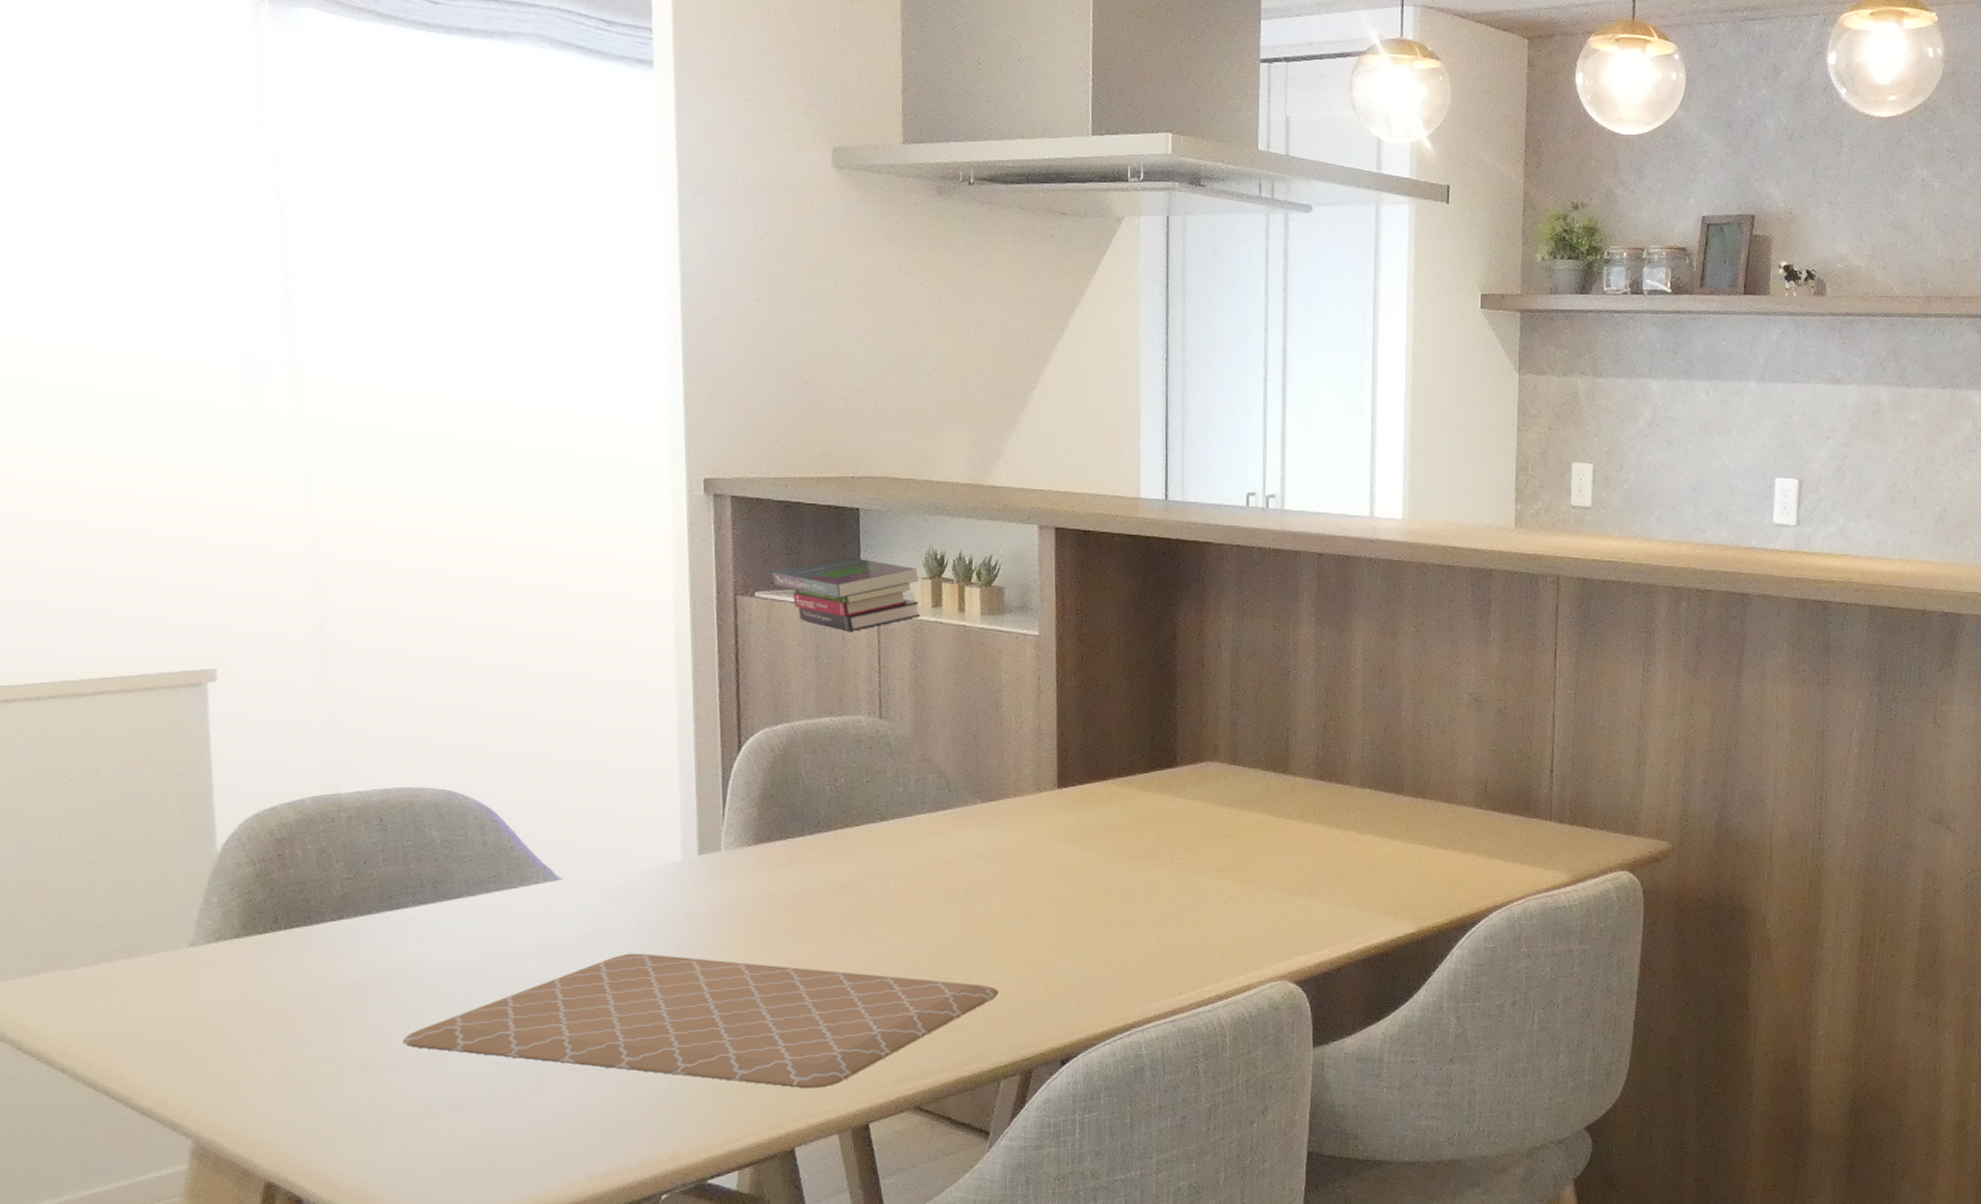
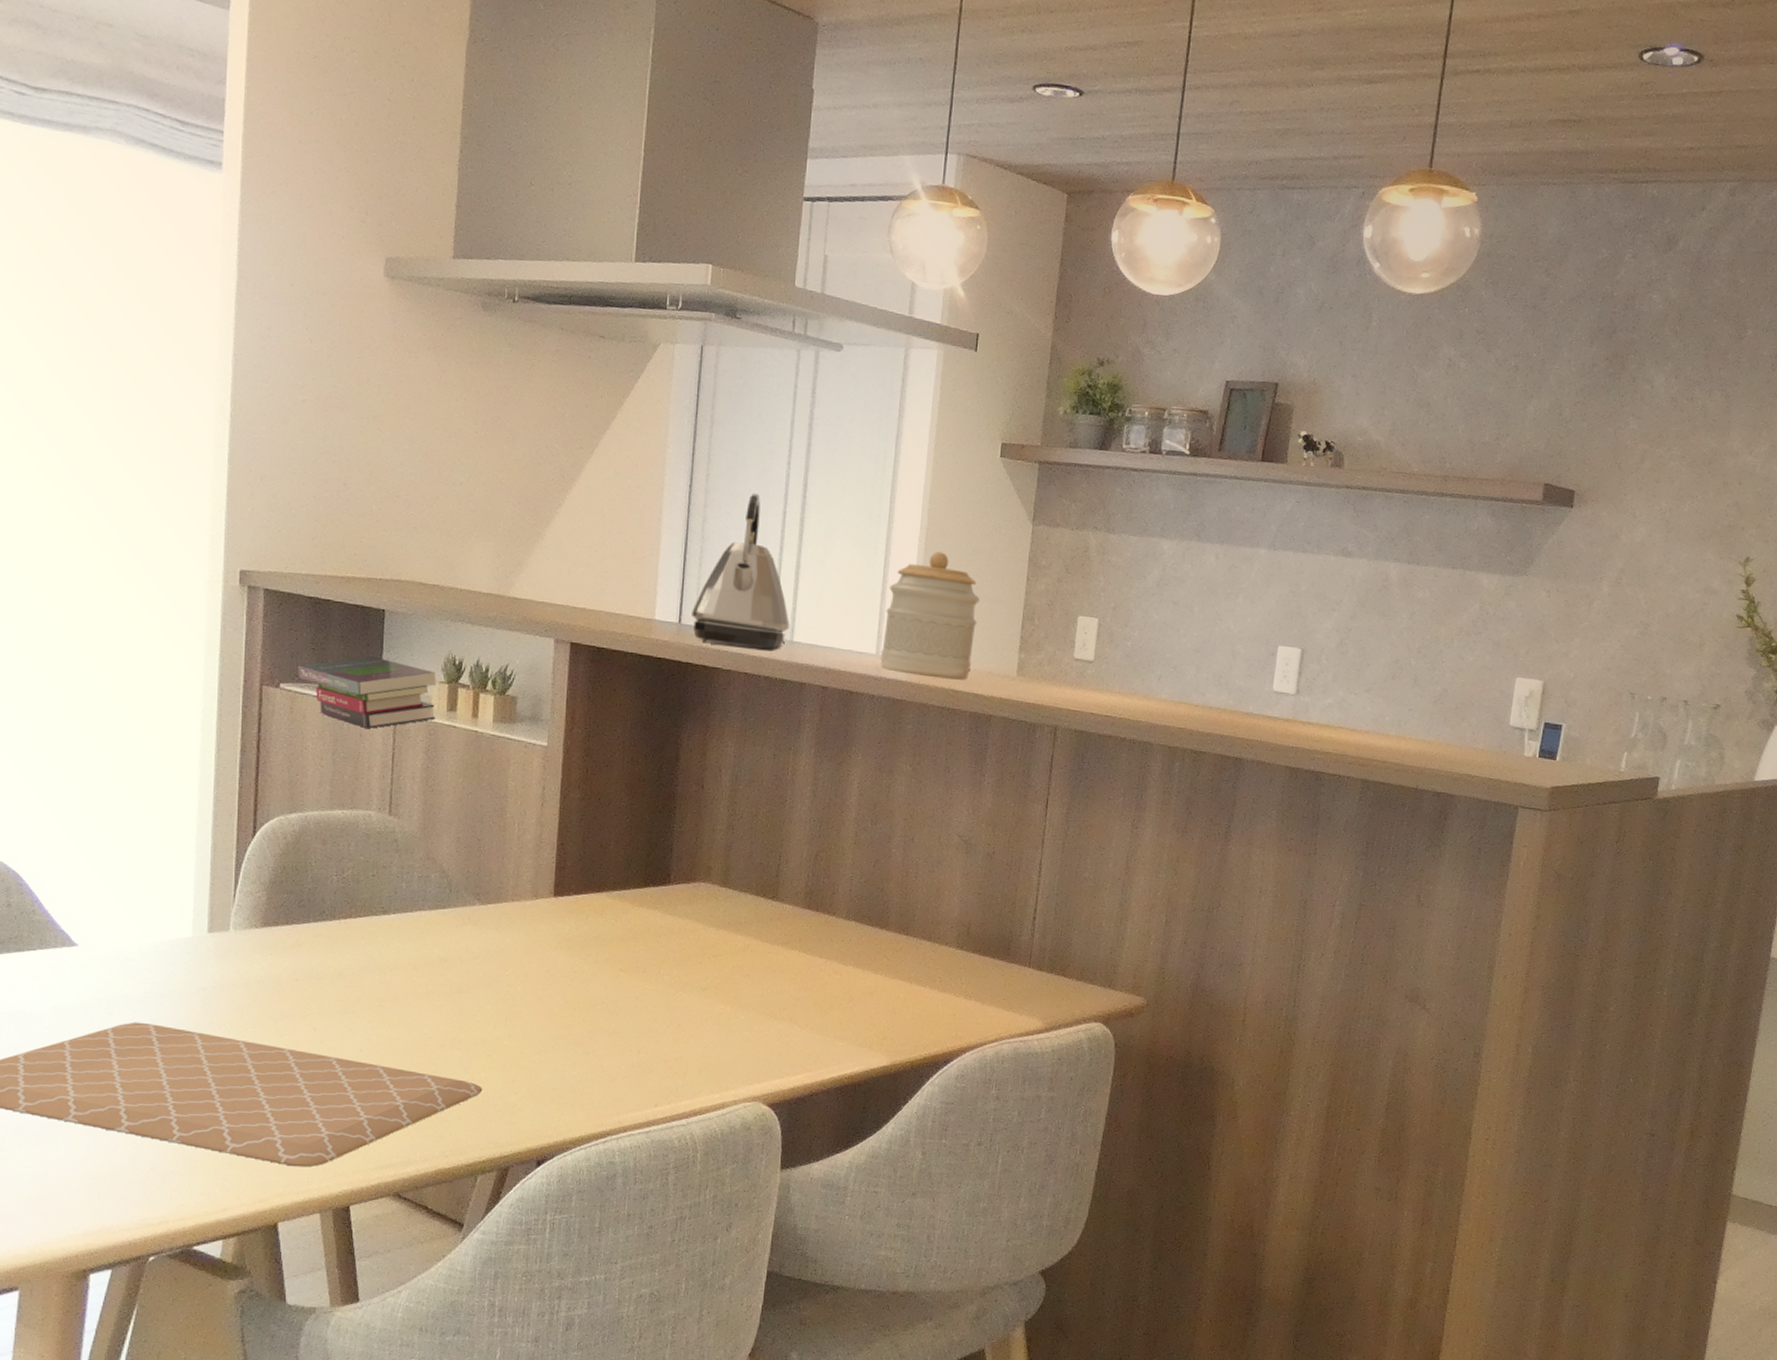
kettle: none [1178,362,1280,521] -> present [692,492,790,652]
jar: none [1374,408,1471,536] -> present [880,551,980,680]

